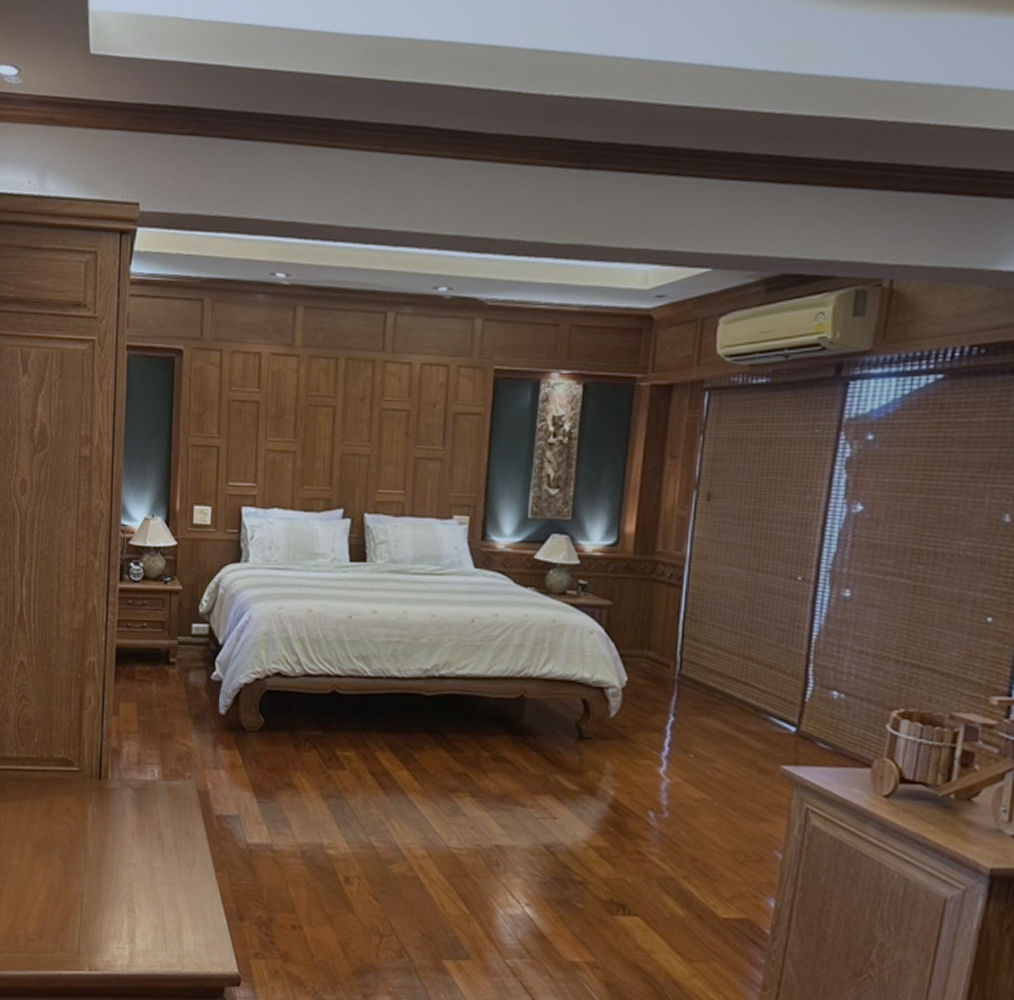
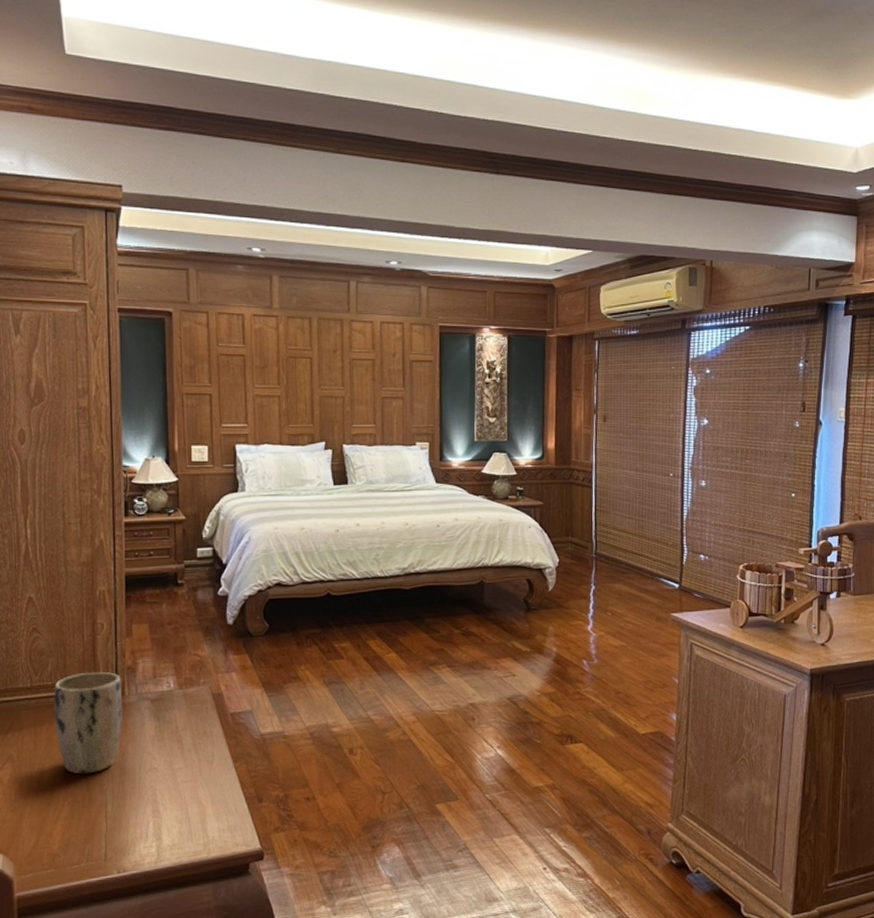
plant pot: none [37,749,105,859] -> present [53,672,122,775]

